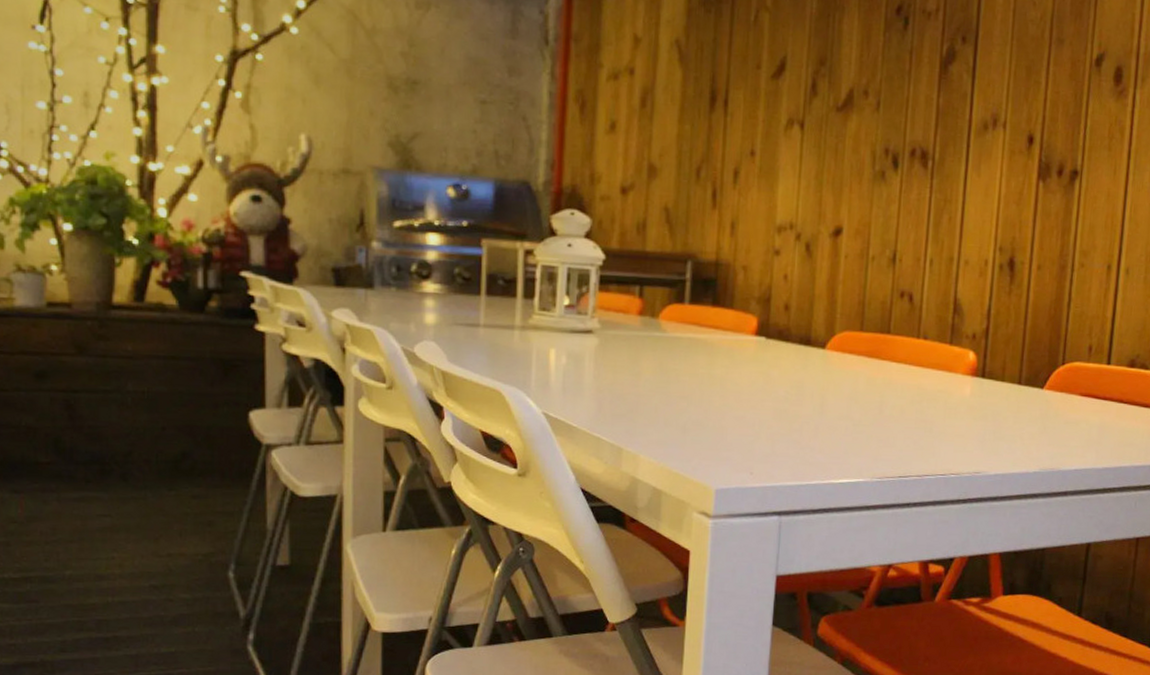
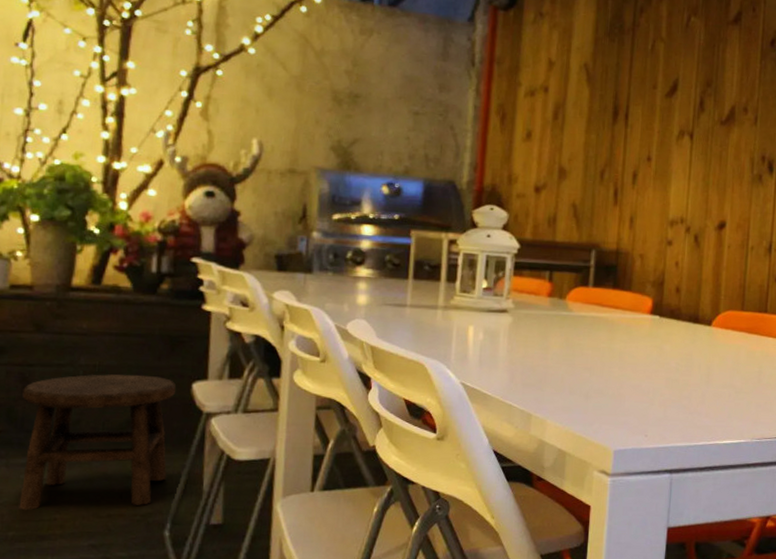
stool: none [69,401,232,548] -> present [19,374,177,510]

